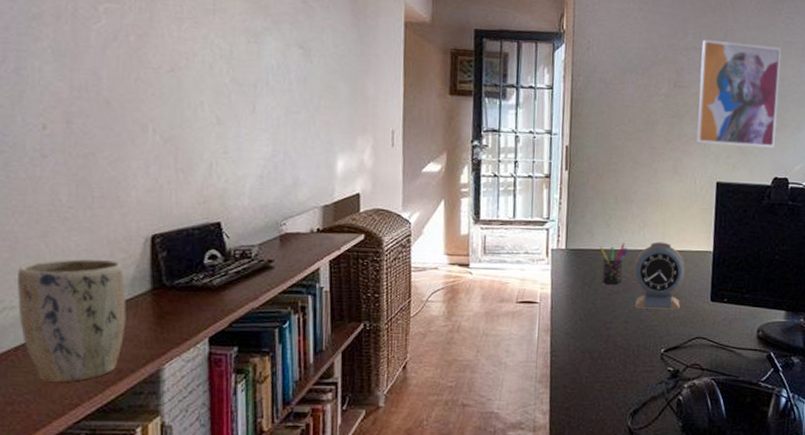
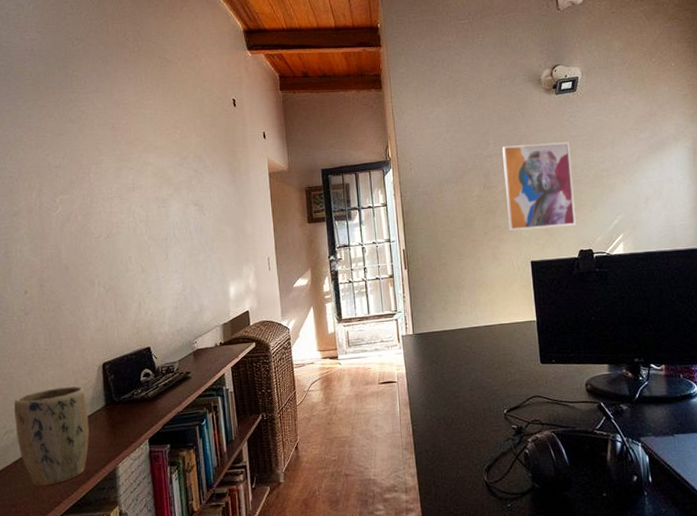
pen holder: present [600,243,629,284] -> none [441,323,465,359]
alarm clock: present [633,241,685,310] -> none [471,318,515,377]

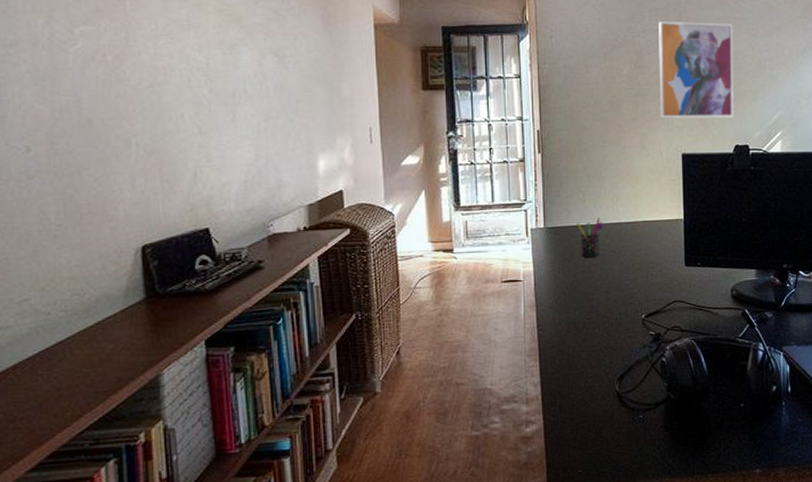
plant pot: present [14,386,90,486] -> none [11,274,122,396]
pen holder: none [441,323,465,359] -> present [577,218,604,257]

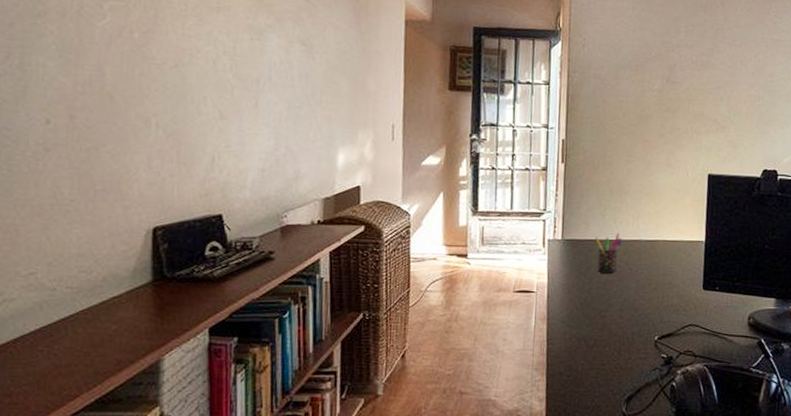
wall art: present [659,21,733,118] -> none [689,37,770,141]

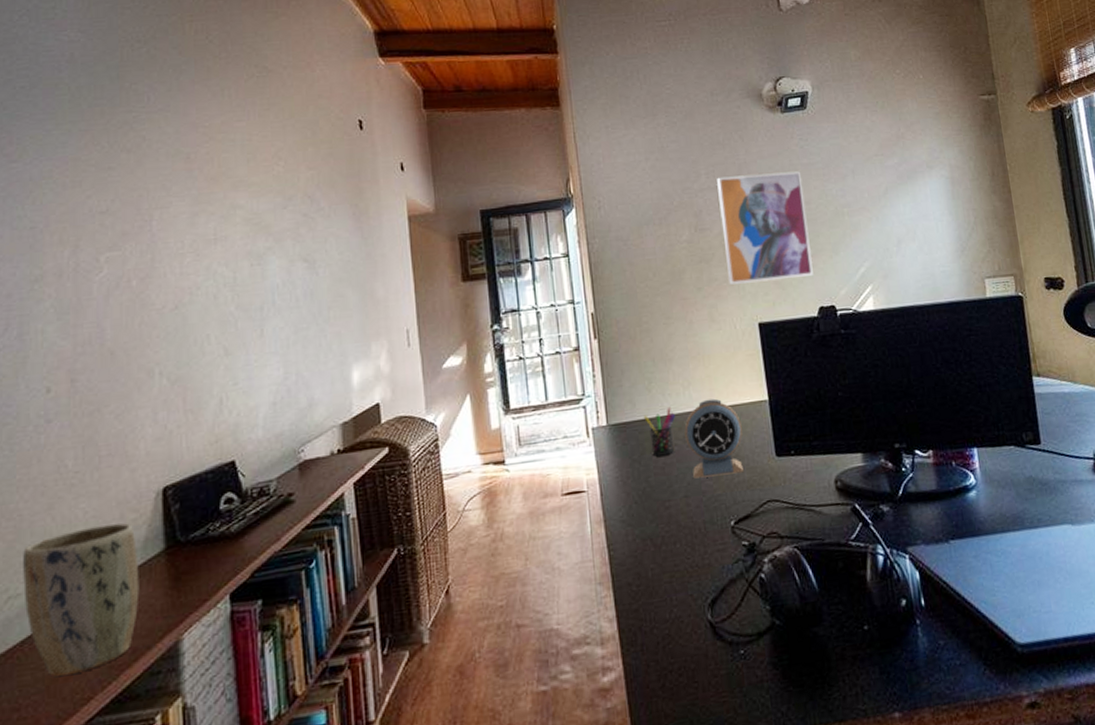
plant pot: none [18,251,127,373] -> present [23,523,140,676]
alarm clock: none [628,232,678,298] -> present [684,398,743,479]
wall art: none [689,37,770,141] -> present [717,171,813,285]

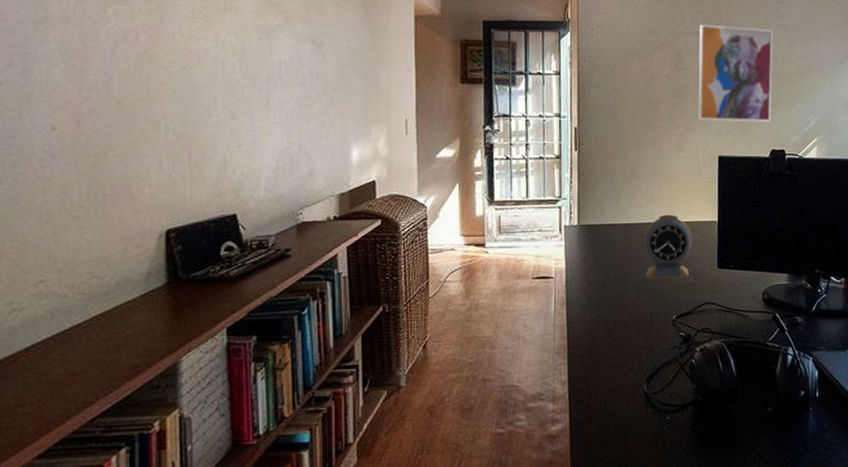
plant pot: present [23,523,140,676] -> none [28,257,141,381]
pen holder: present [644,408,676,457] -> none [611,217,638,256]

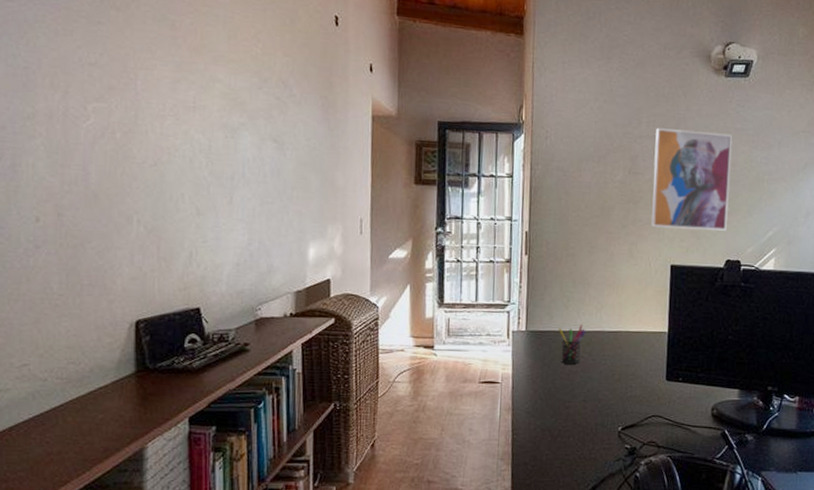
pen holder: none [611,217,638,256] -> present [559,325,586,364]
alarm clock: present [644,214,692,278] -> none [591,323,641,389]

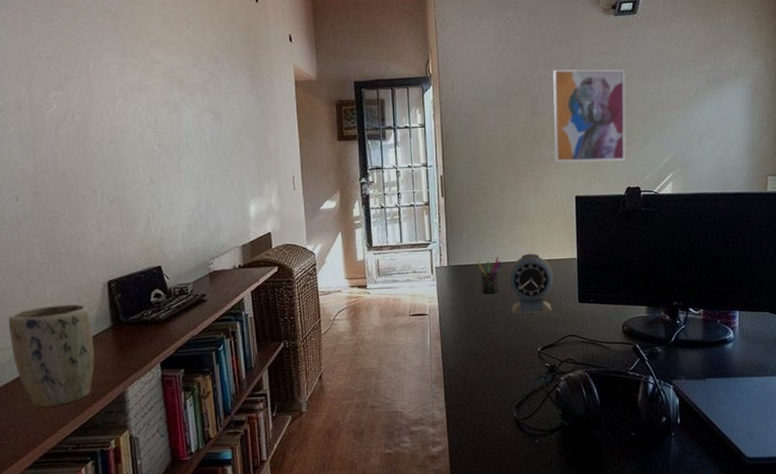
plant pot: none [12,343,112,460] -> present [8,305,95,407]
alarm clock: none [591,323,641,389] -> present [508,253,554,313]

